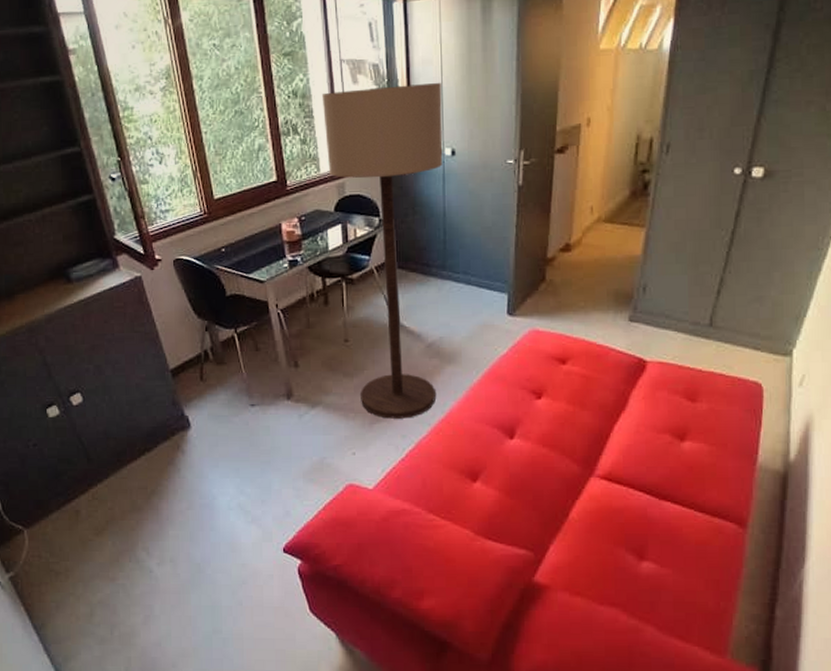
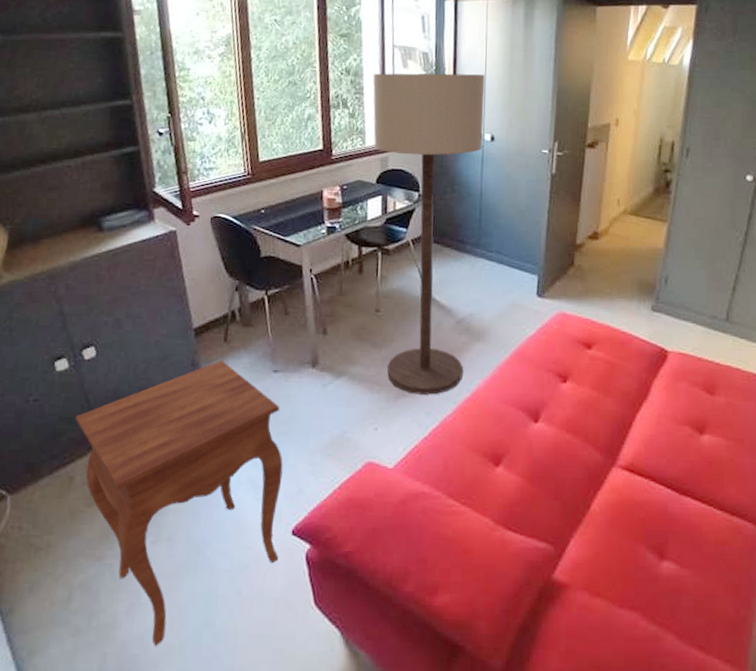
side table: none [72,397,273,651] -> present [75,359,283,647]

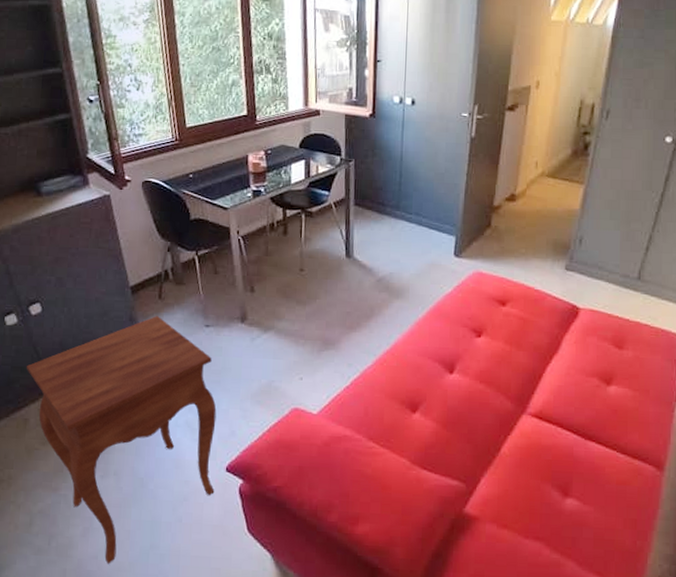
floor lamp: present [373,73,485,395] -> none [295,37,406,348]

